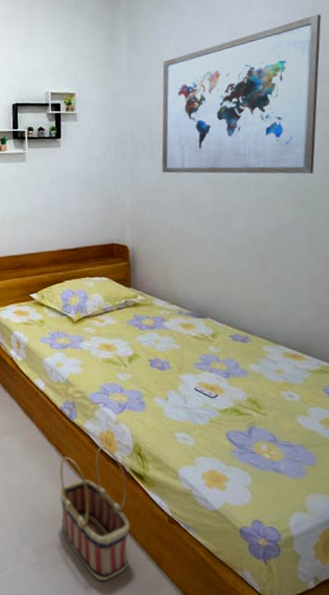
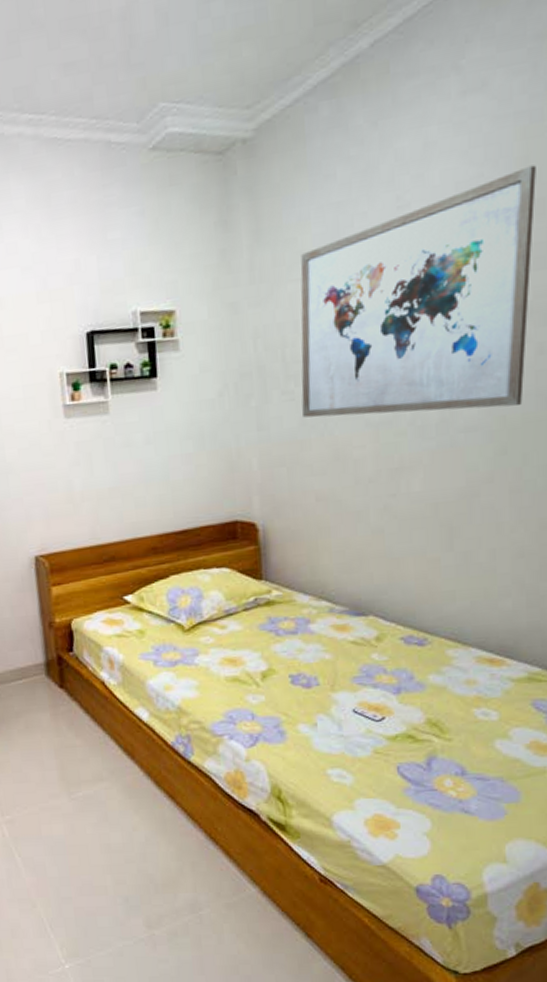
basket: present [60,446,130,581] -> none [173,790,270,957]

